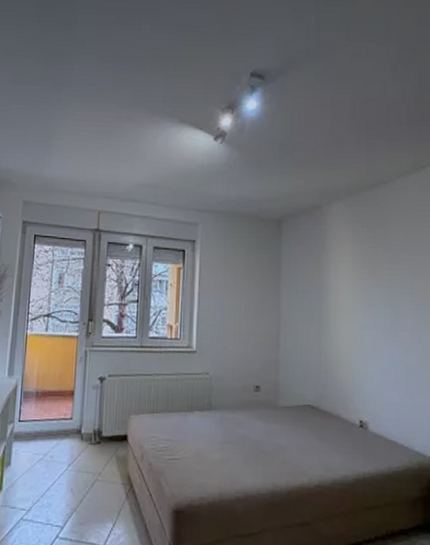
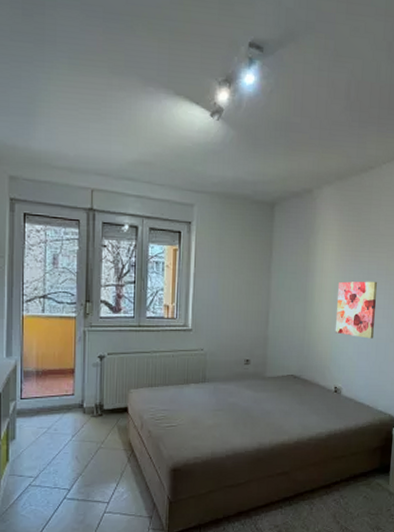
wall art: none [355,300,403,366] -> present [335,281,378,339]

